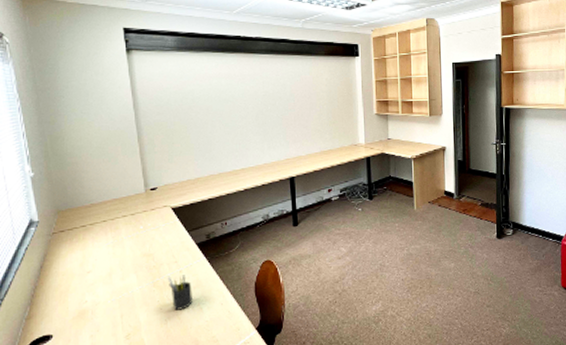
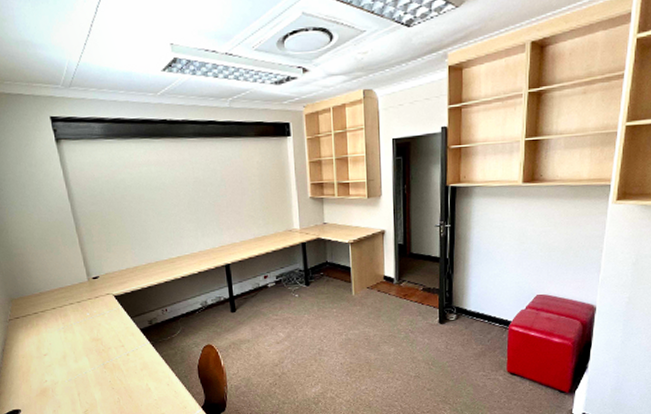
pen holder: present [167,275,193,310] -> none [116,358,141,390]

